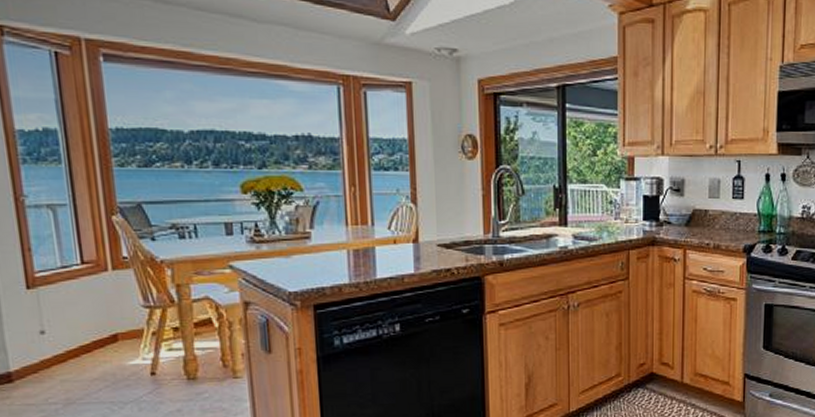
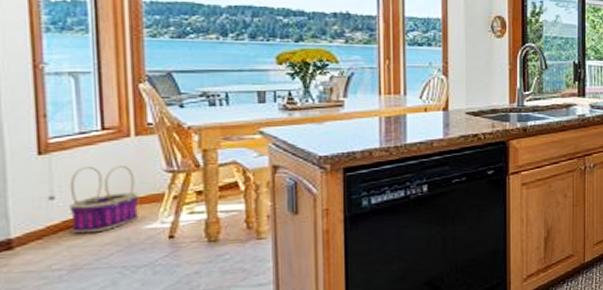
basket: none [57,301,121,368] -> present [69,166,139,234]

